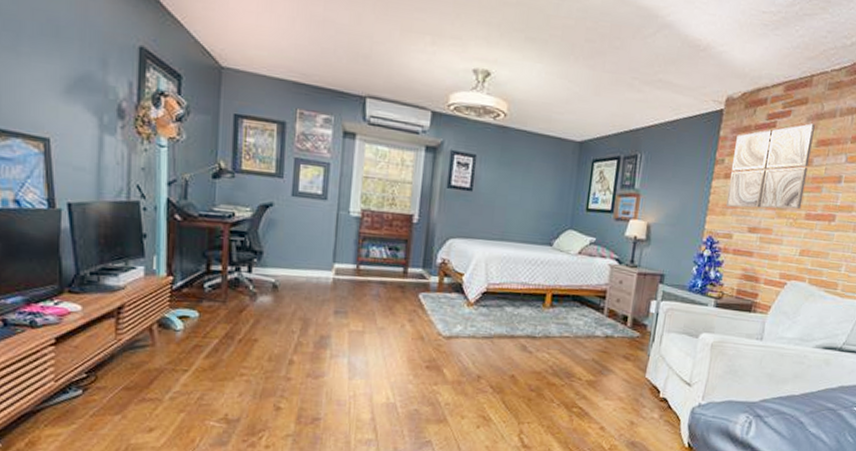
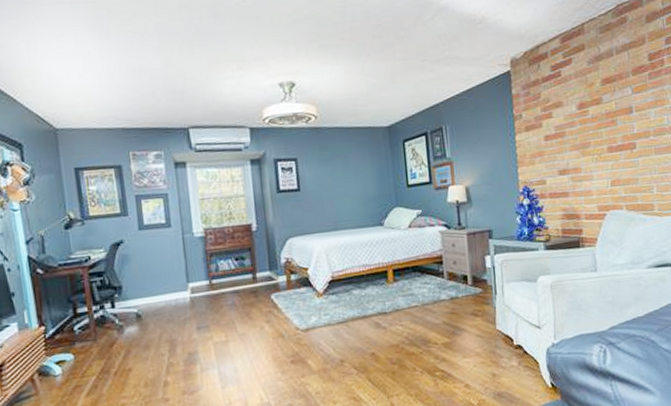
wall art: present [725,123,815,210] -> none [528,66,602,157]

